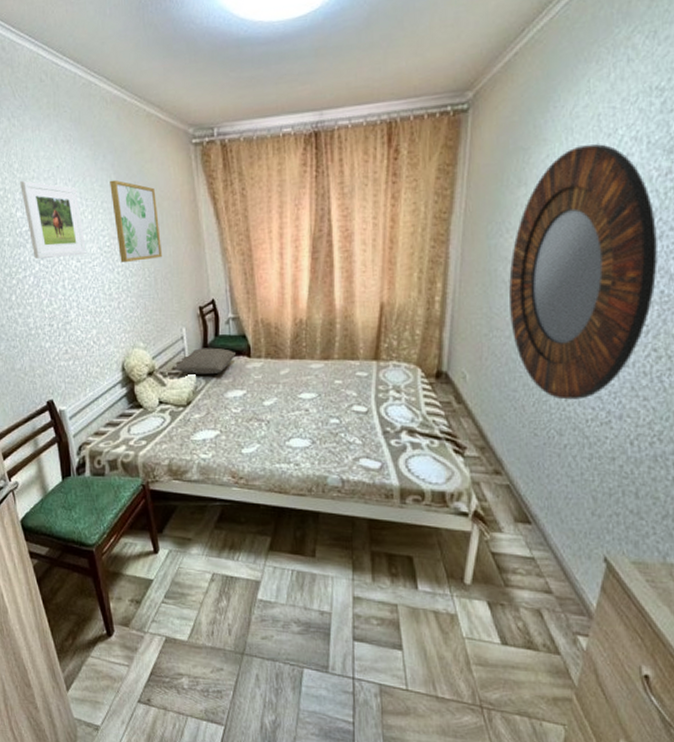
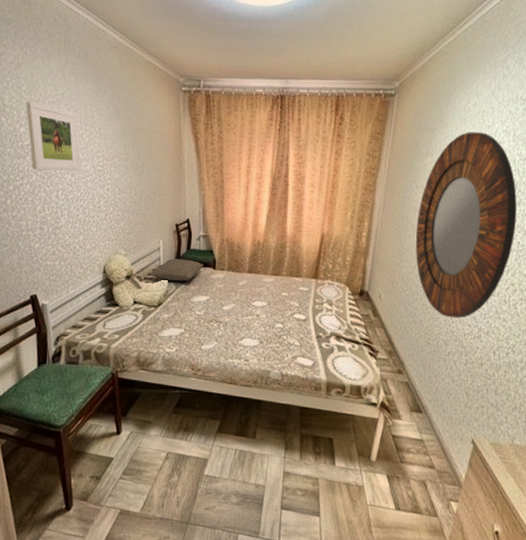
wall art: present [110,179,162,263] -> none [108,111,148,182]

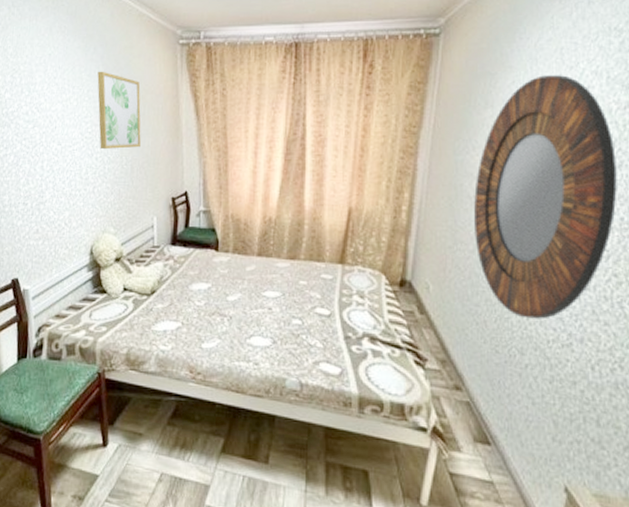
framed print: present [26,101,81,171] -> none [12,64,68,139]
wall art: none [108,111,148,182] -> present [97,71,141,150]
pillow: present [148,258,203,281] -> none [140,238,204,265]

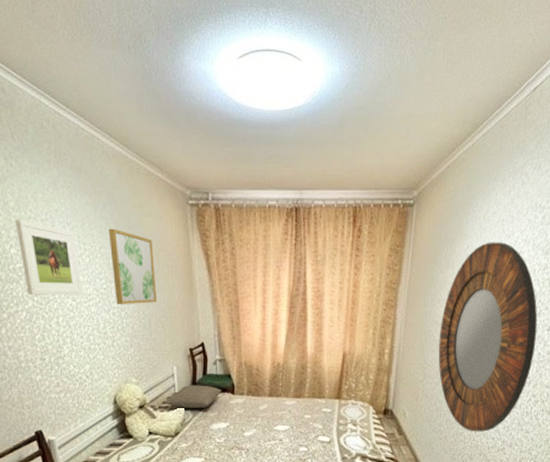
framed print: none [12,64,68,139] -> present [16,219,83,295]
pillow: none [140,238,204,265] -> present [163,385,221,408]

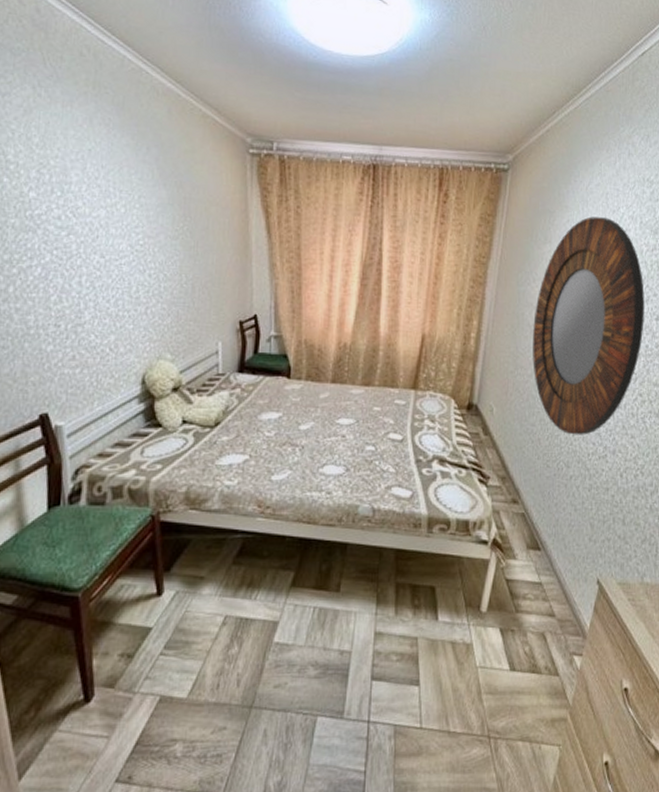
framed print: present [16,219,83,295] -> none [38,157,114,251]
wall art: present [109,228,157,305] -> none [151,175,204,266]
pillow: present [163,385,221,408] -> none [203,365,274,393]

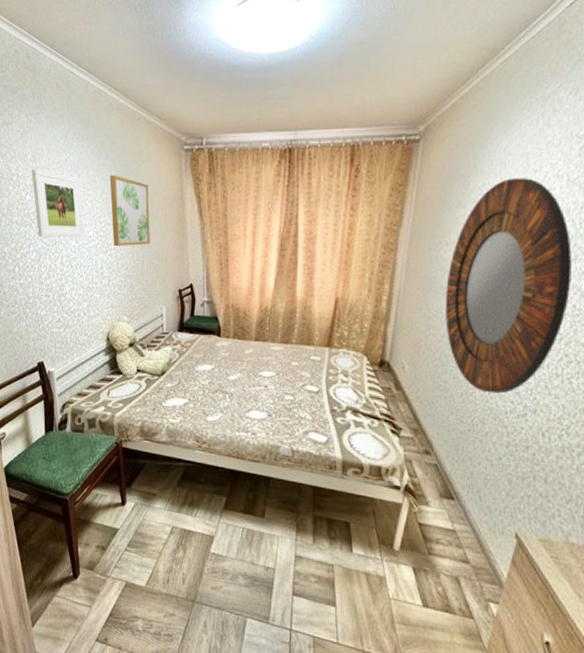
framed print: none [38,157,114,251] -> present [32,169,85,237]
wall art: none [151,175,204,266] -> present [109,175,150,247]

